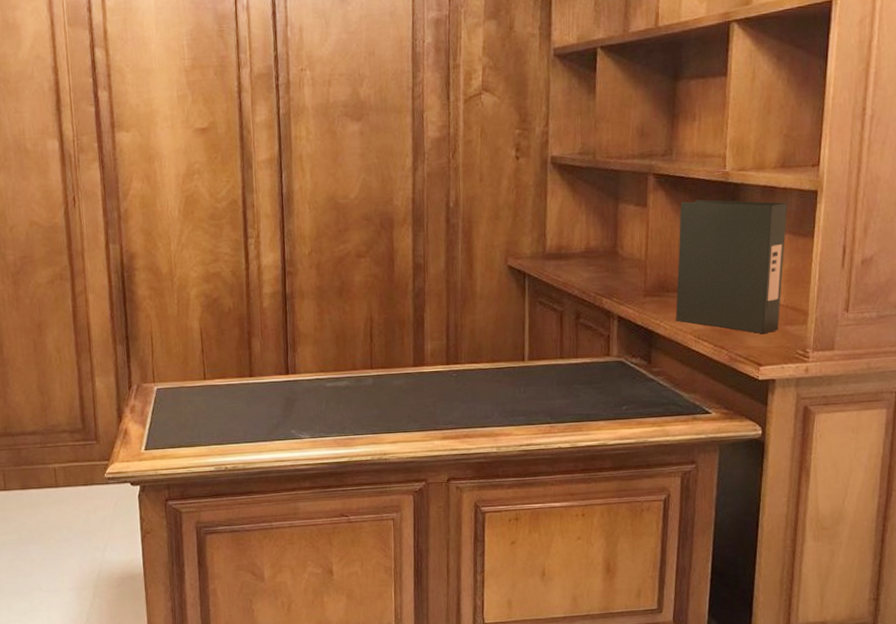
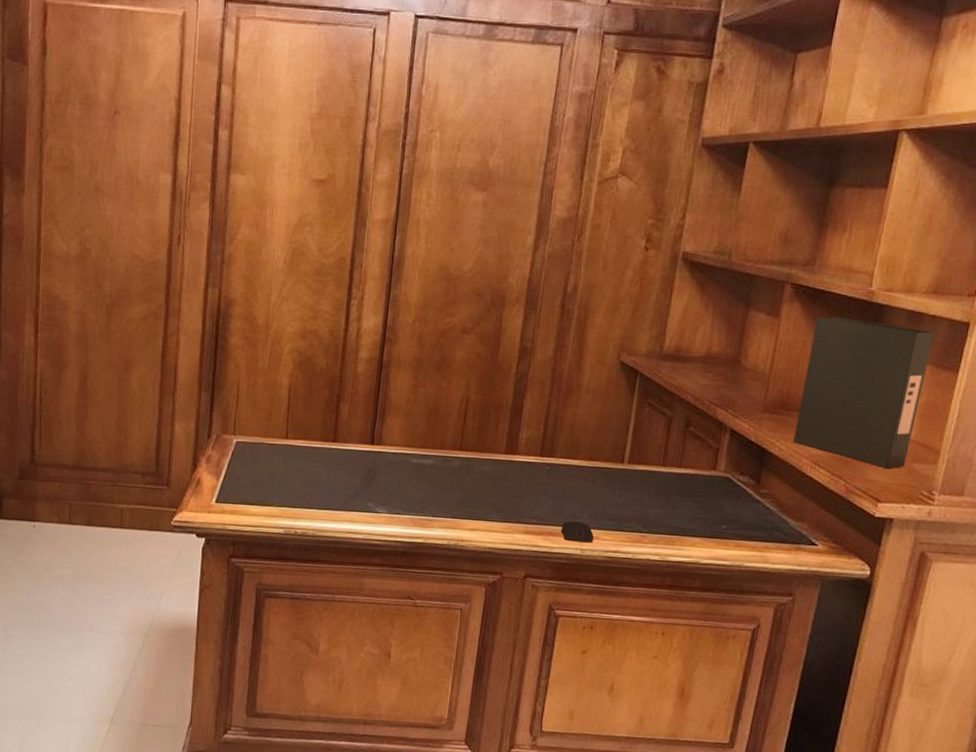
computer mouse: none [475,421,507,441] -> present [560,521,594,543]

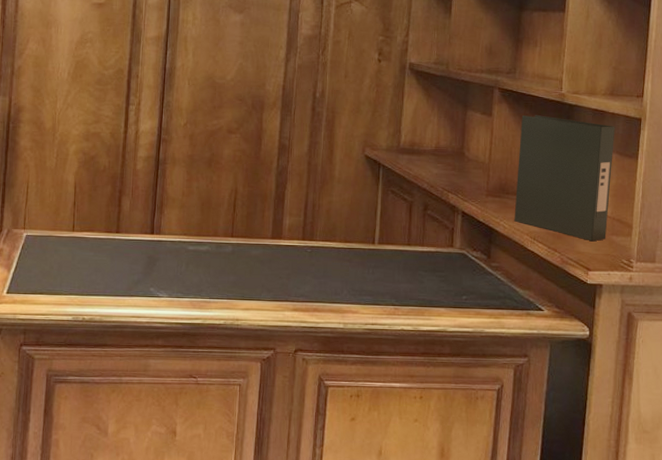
computer mouse: present [560,521,594,543] -> none [324,298,354,317]

